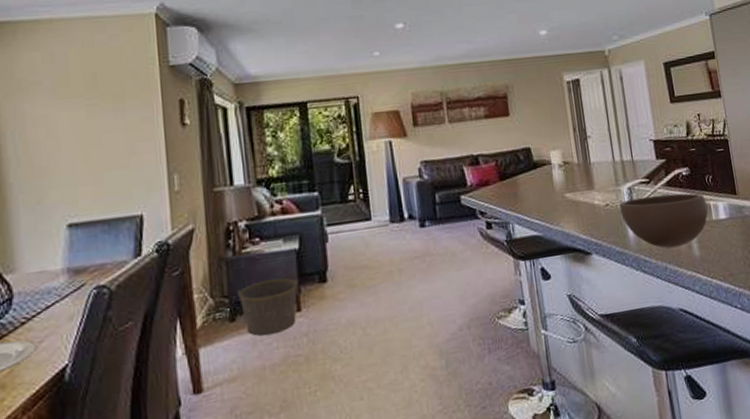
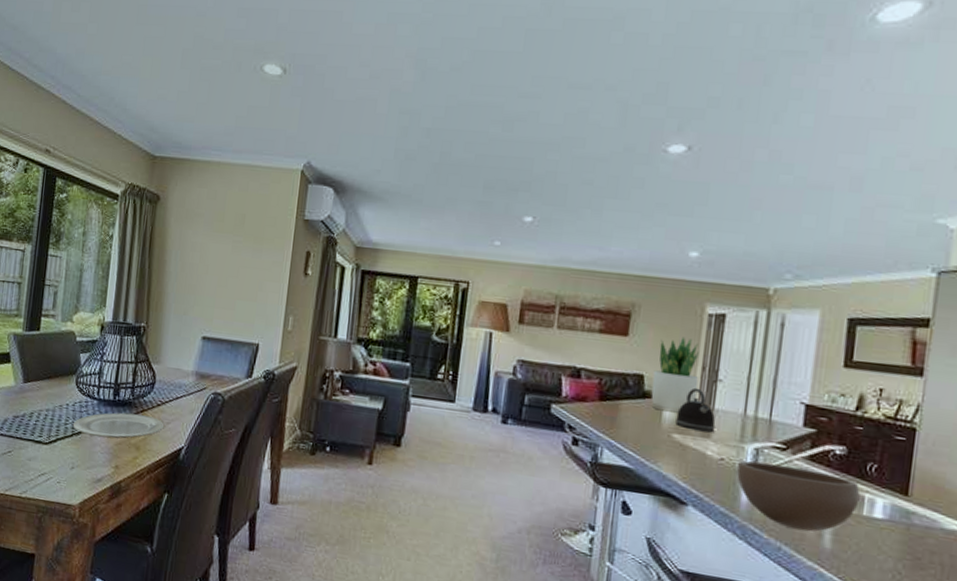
basket: present [238,278,299,336] -> none [321,428,376,478]
planter: none [536,106,576,176] -> present [651,337,699,413]
kettle: none [563,147,596,186] -> present [675,387,715,433]

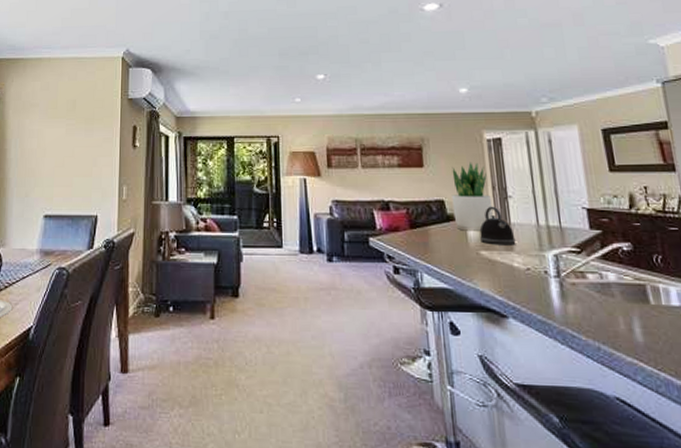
bowl: present [737,460,860,532] -> none [543,267,656,328]

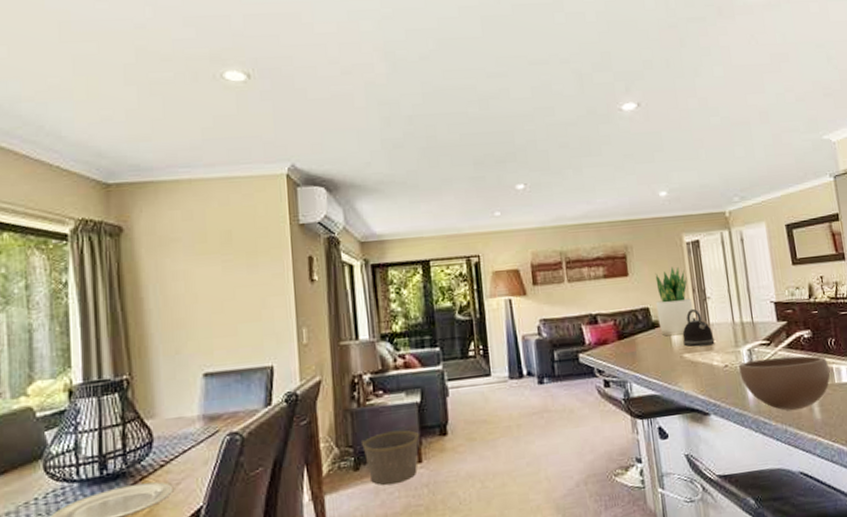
basket: none [164,286,215,335] -> present [362,430,420,485]
bowl: none [543,267,656,328] -> present [739,356,831,411]

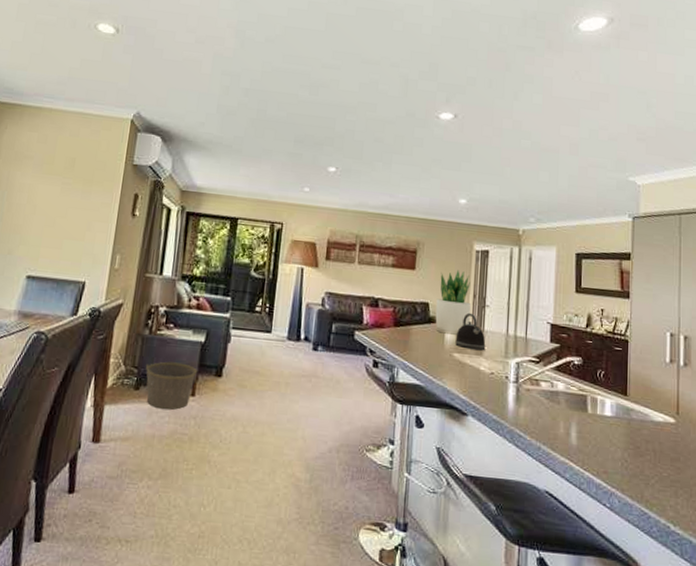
bowl: present [739,356,831,411] -> none [504,374,594,432]

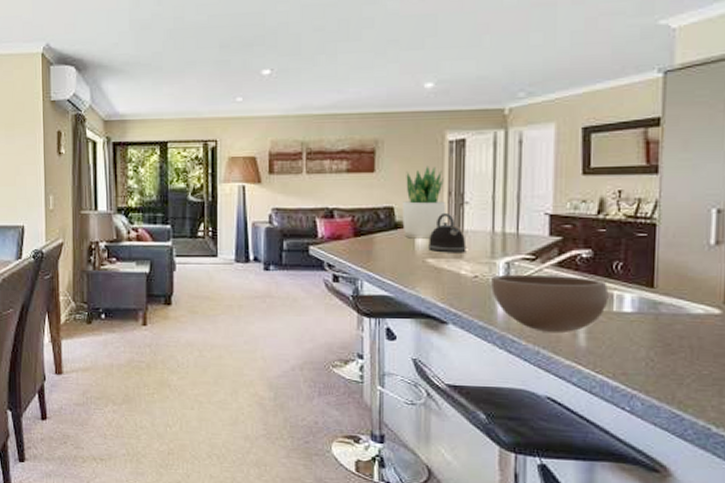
basket: present [146,361,198,410] -> none [95,294,147,341]
bowl: none [504,374,594,432] -> present [491,274,609,334]

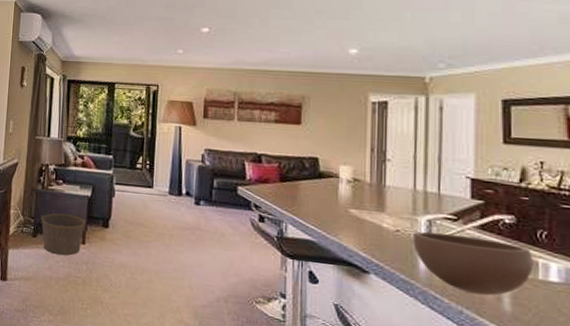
basket: none [95,294,147,341] -> present [41,213,87,256]
planter: present [402,166,446,239] -> none [326,123,369,190]
kettle: present [428,212,466,253] -> none [351,167,388,207]

